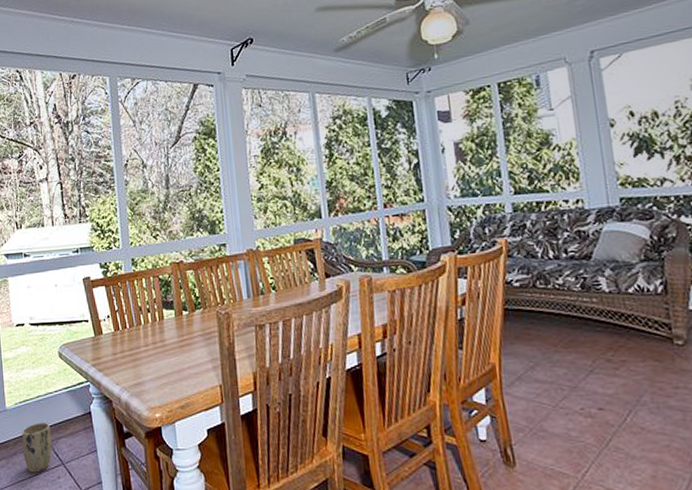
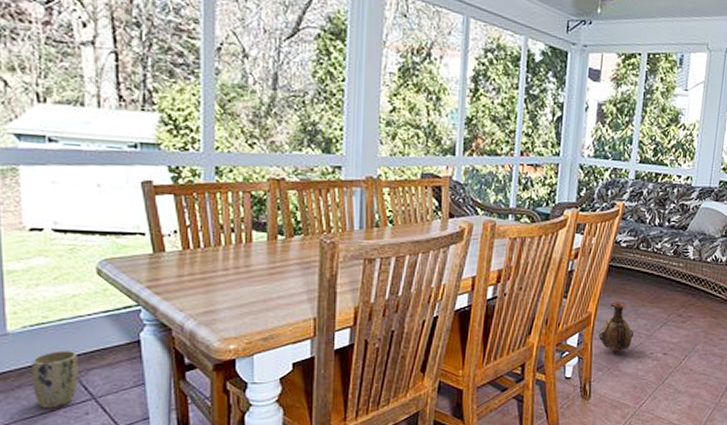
vase: none [509,349,554,410] -> present [598,301,634,353]

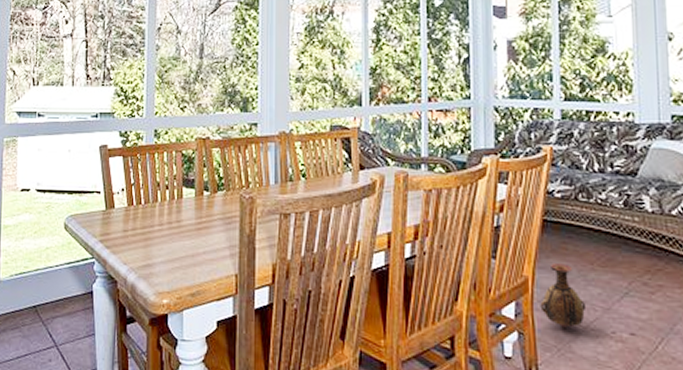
plant pot: present [32,351,78,408] -> none [13,298,47,353]

